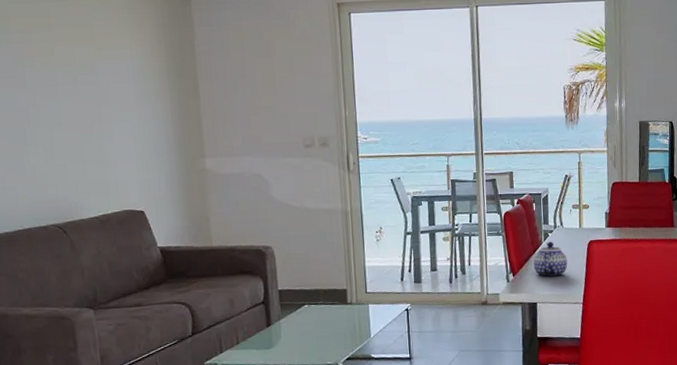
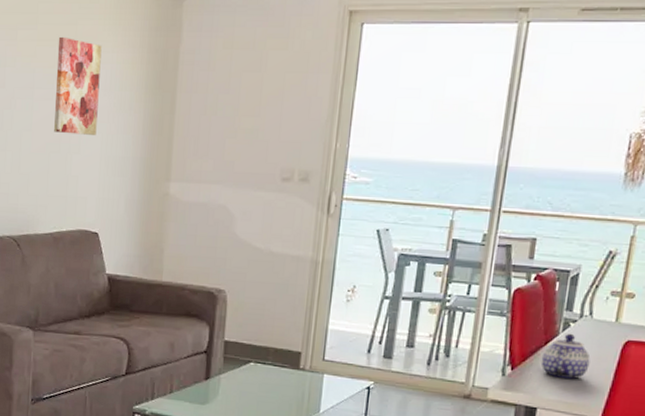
wall art: none [74,36,127,125] -> present [54,36,102,135]

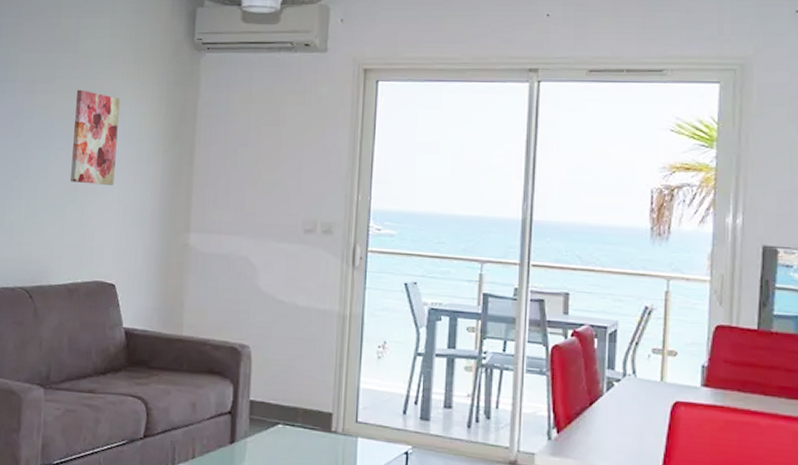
teapot: present [541,333,591,379] -> none [587,393,639,443]

